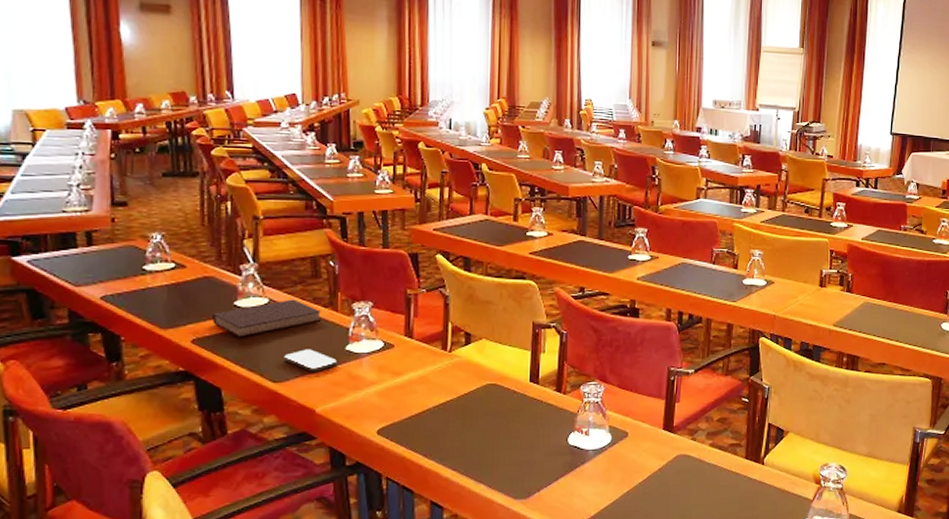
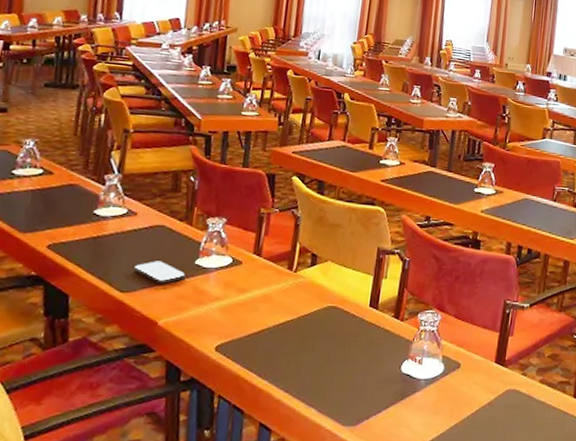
notebook: present [213,299,321,338] -> none [70,211,176,246]

